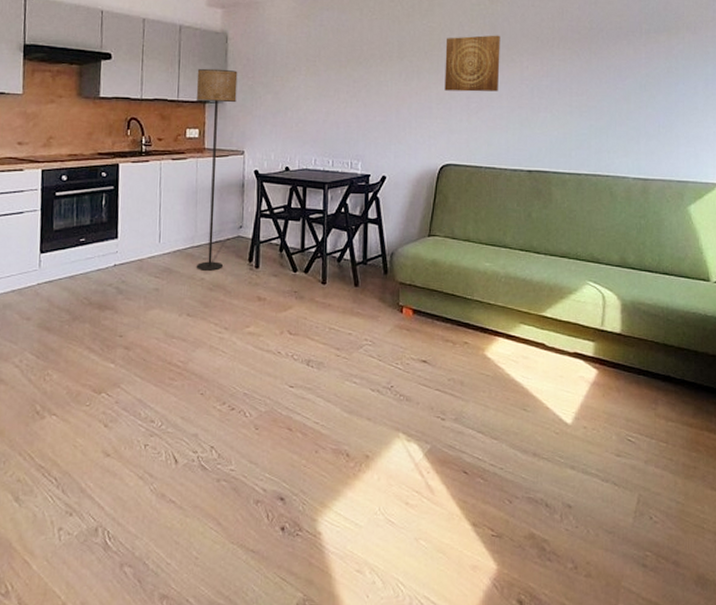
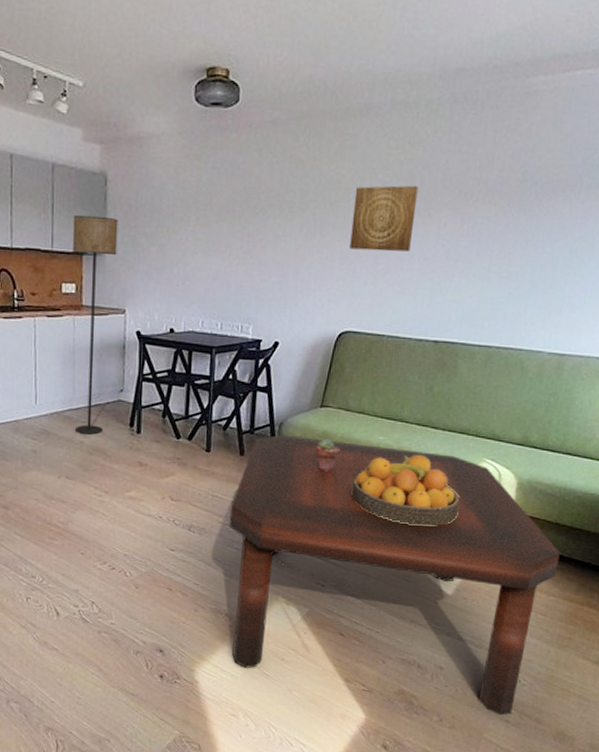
coffee table: none [346,264,672,559] -> present [229,434,560,716]
potted succulent: none [426,266,450,300] -> present [315,438,341,472]
fruit bowl: none [463,279,569,352] -> present [351,454,460,526]

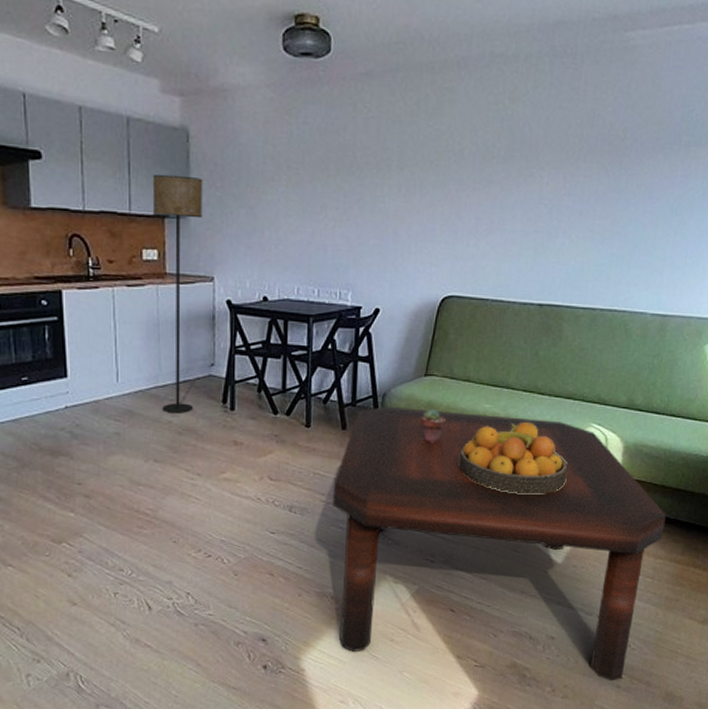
wall art: present [349,185,418,252] -> none [450,142,520,212]

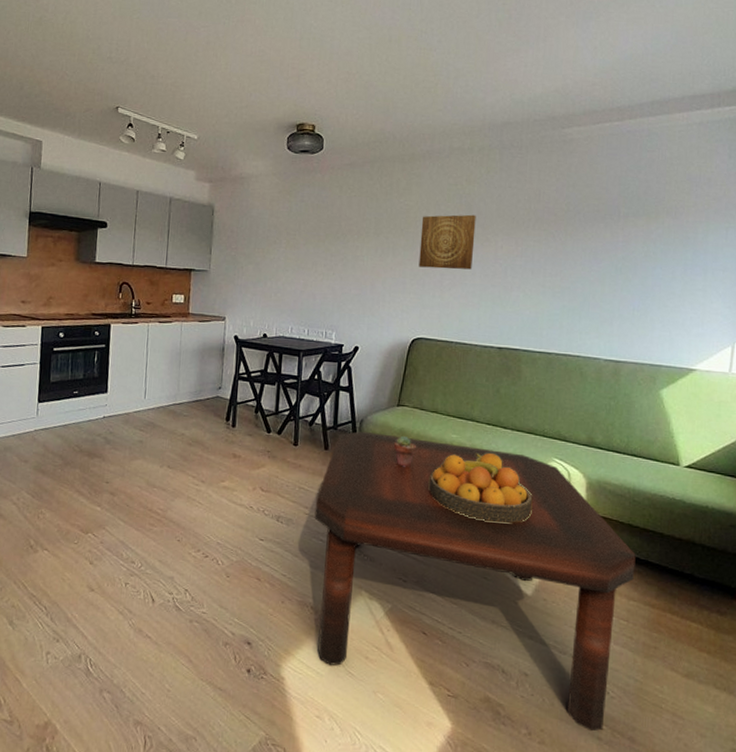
floor lamp: present [152,174,203,413] -> none [177,238,222,428]
wall art: none [450,142,520,212] -> present [419,214,476,270]

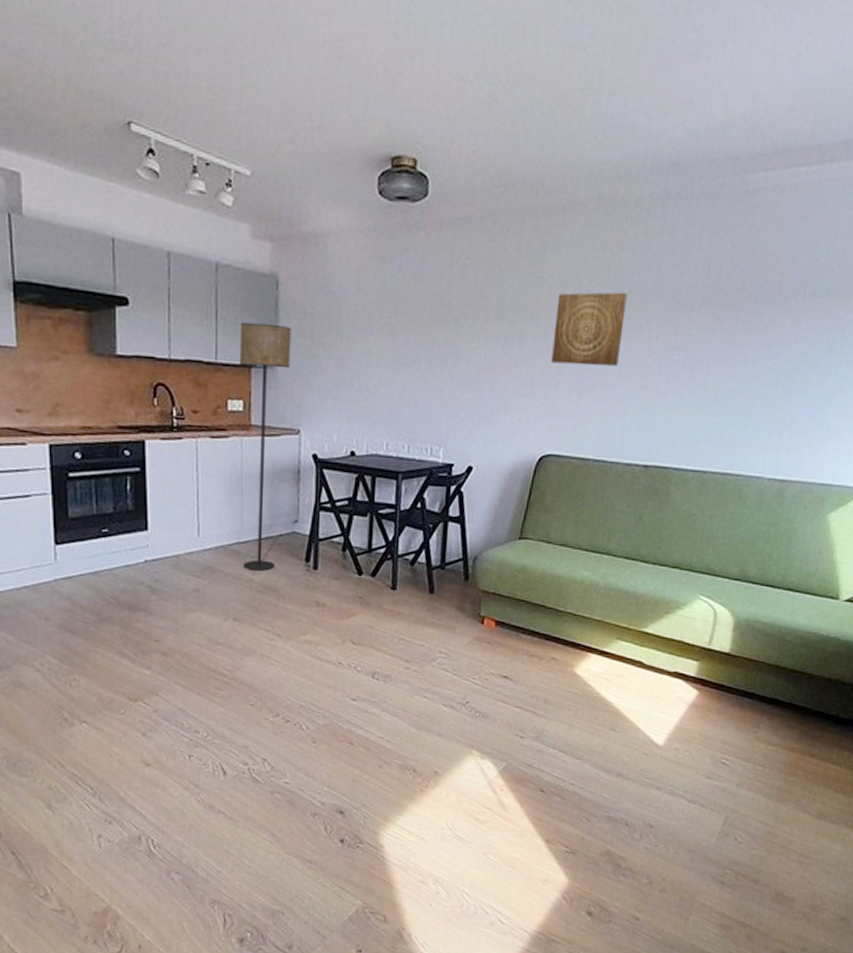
floor lamp: none [177,238,222,428] -> present [239,322,292,571]
coffee table: present [314,431,636,732] -> none [417,570,780,877]
potted succulent: present [393,435,417,467] -> none [513,574,541,611]
fruit bowl: present [428,452,533,524] -> none [553,591,672,670]

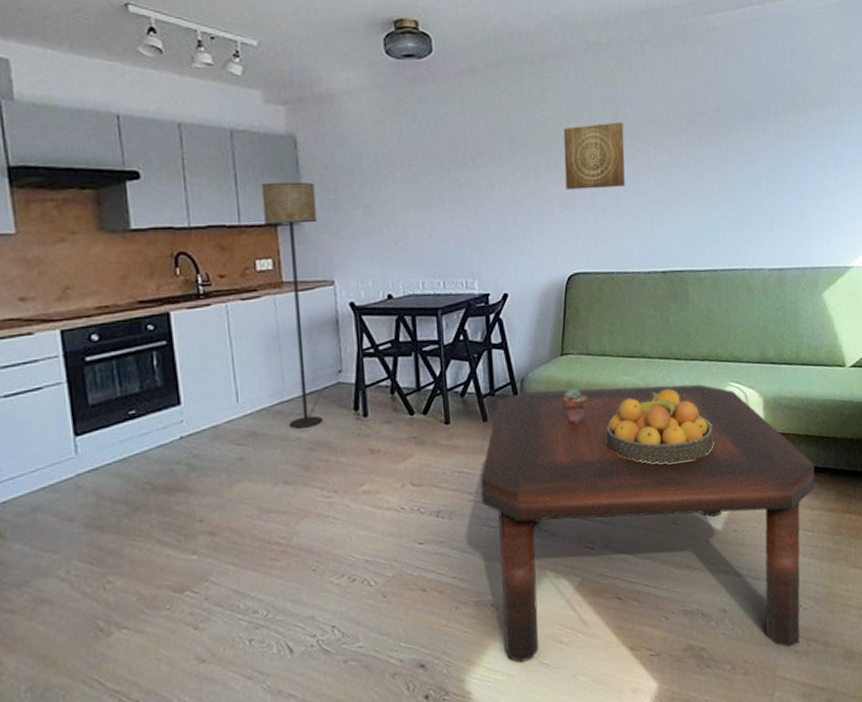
coffee table: none [417,570,780,877] -> present [480,384,815,662]
potted succulent: none [513,574,541,611] -> present [562,387,588,424]
fruit bowl: none [553,591,672,670] -> present [605,388,714,464]

